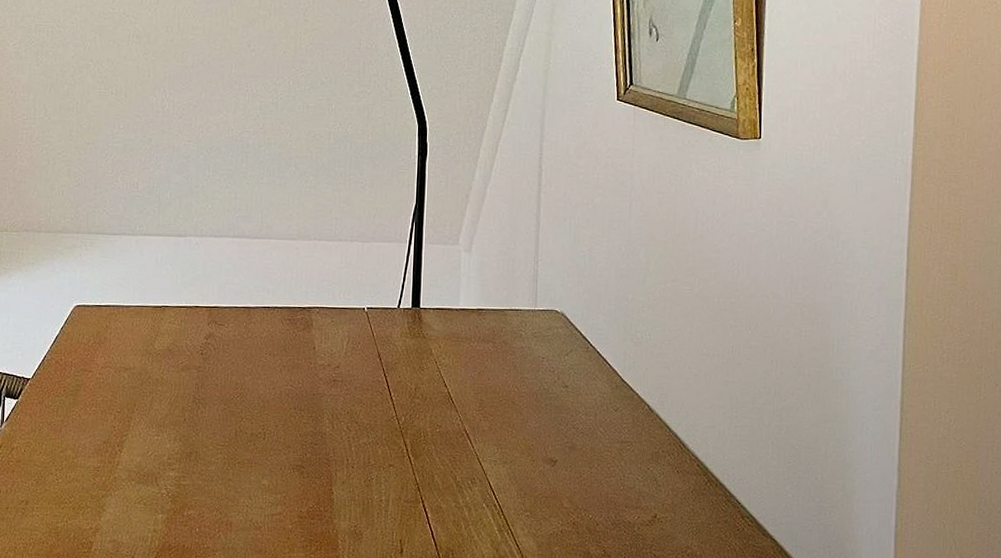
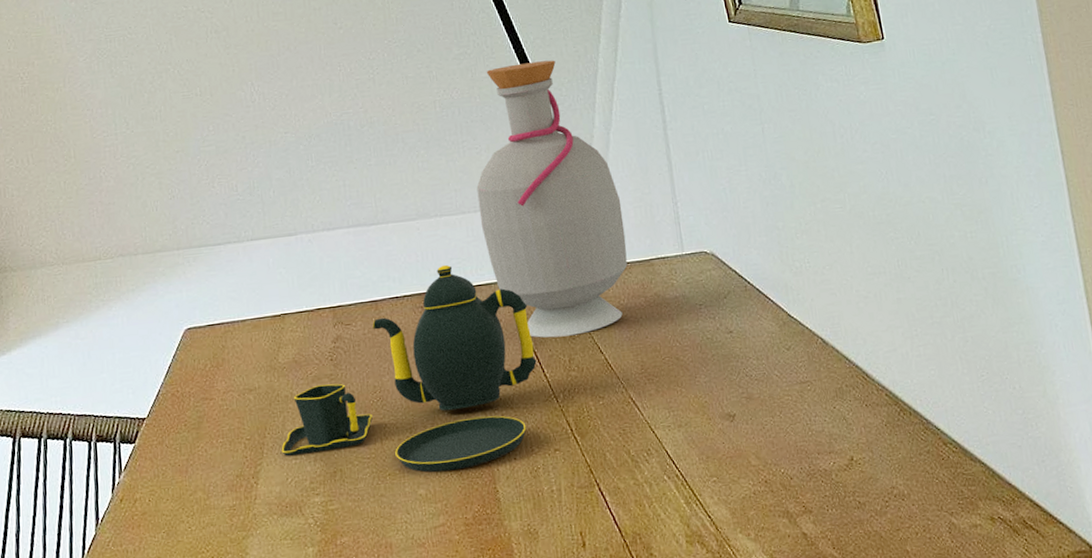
teapot: none [146,284,386,469] -> present [281,264,537,473]
bottle: none [355,109,487,367] -> present [476,60,628,338]

